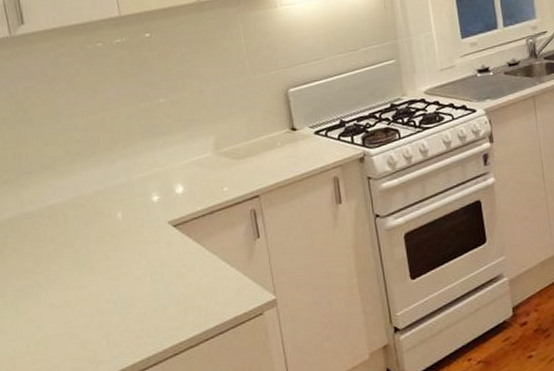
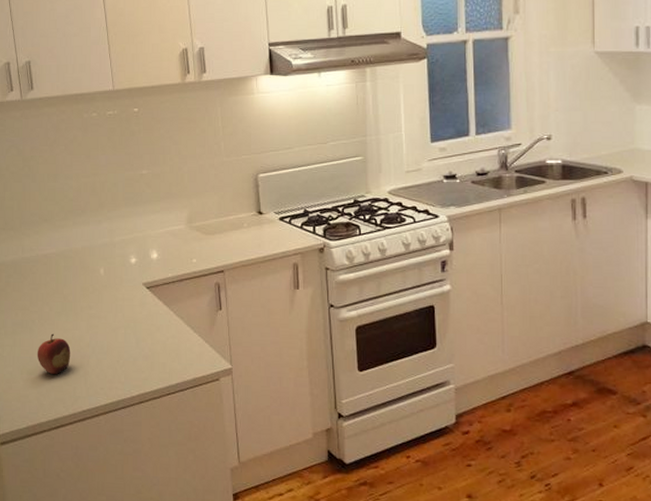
fruit: none [46,294,88,342] -> present [37,333,71,375]

